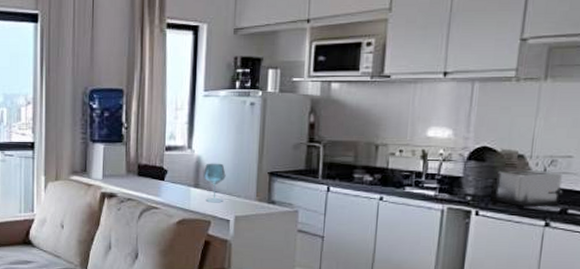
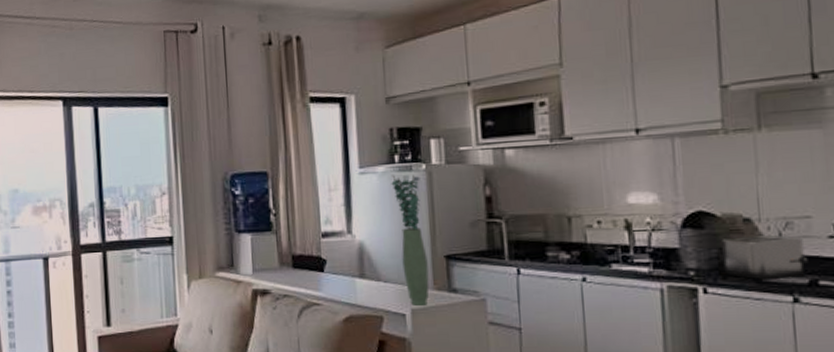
wine glass: present [203,163,226,203] -> none [369,248,396,295]
vase: none [230,99,254,214] -> present [391,175,429,307]

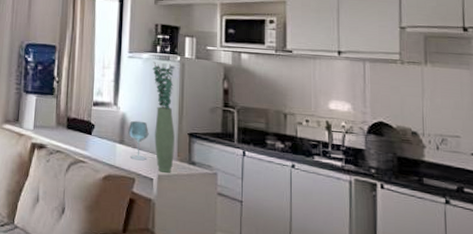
wine glass: none [369,248,396,295] -> present [128,120,149,161]
toaster: present [721,235,808,280] -> none [396,145,457,184]

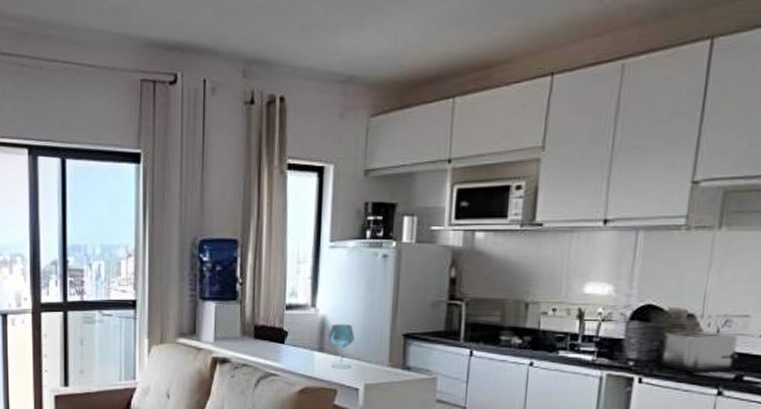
vase: present [152,62,175,174] -> none [360,251,386,382]
toaster: none [396,145,457,184] -> present [661,331,739,373]

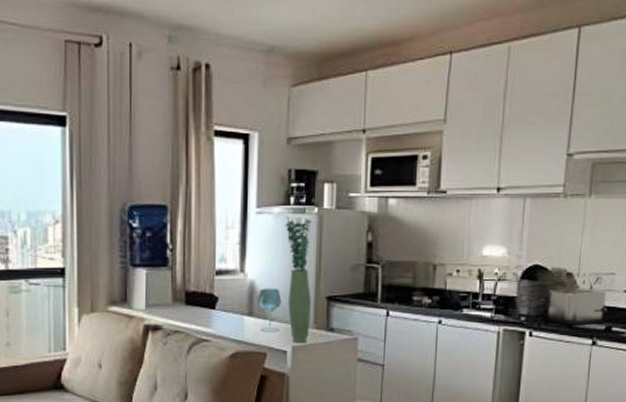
vase: none [360,251,386,382] -> present [285,216,311,344]

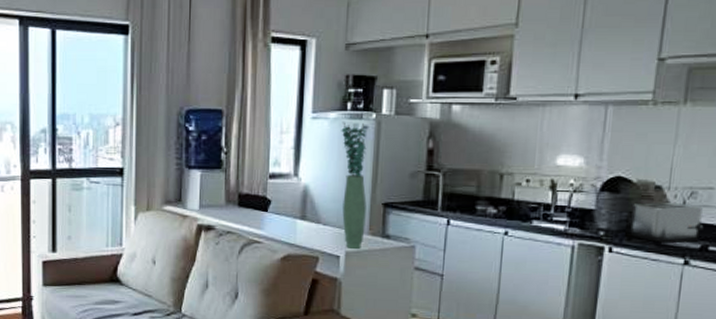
wine glass: present [258,288,282,333] -> none [311,192,336,237]

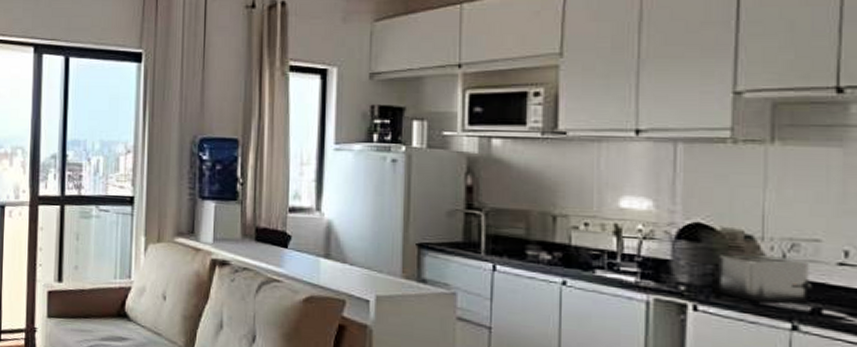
vase: present [341,122,367,250] -> none [367,154,398,294]

